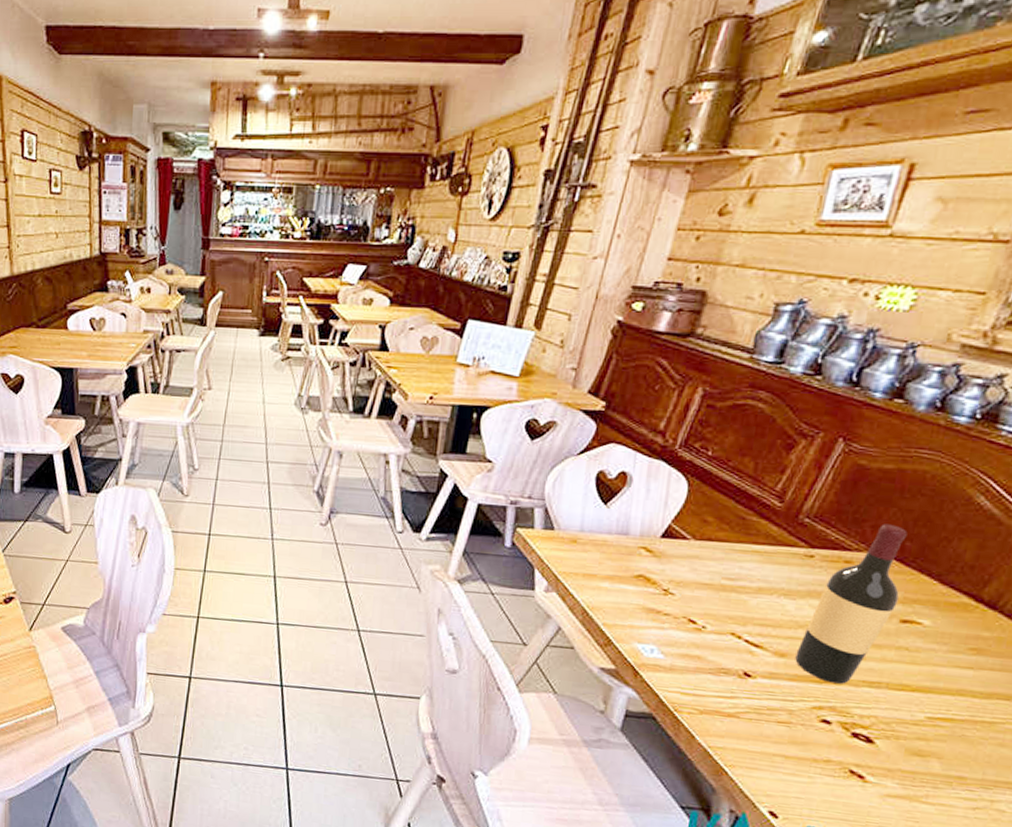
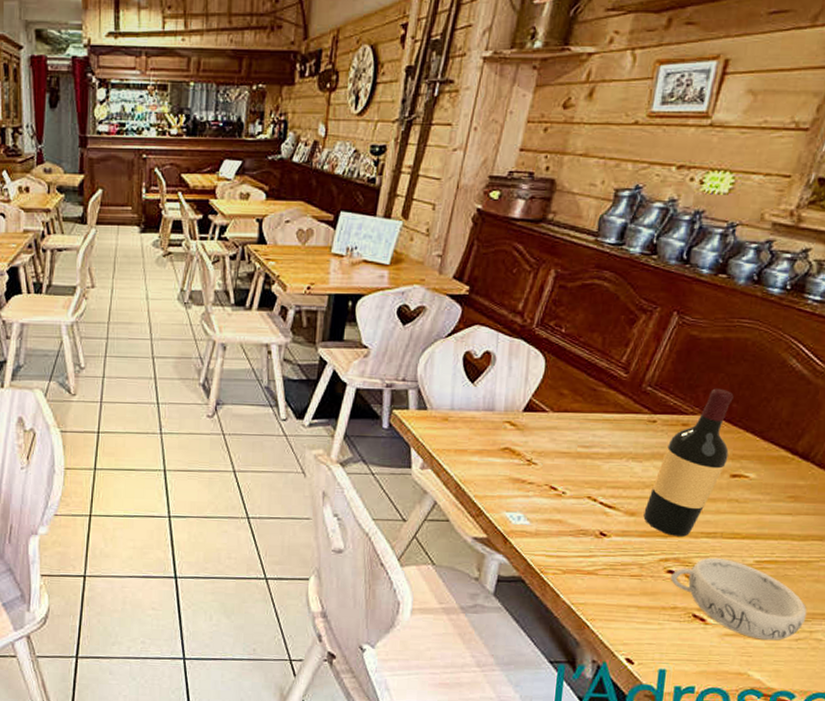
decorative bowl: none [825,709,988,807] -> present [671,557,807,640]

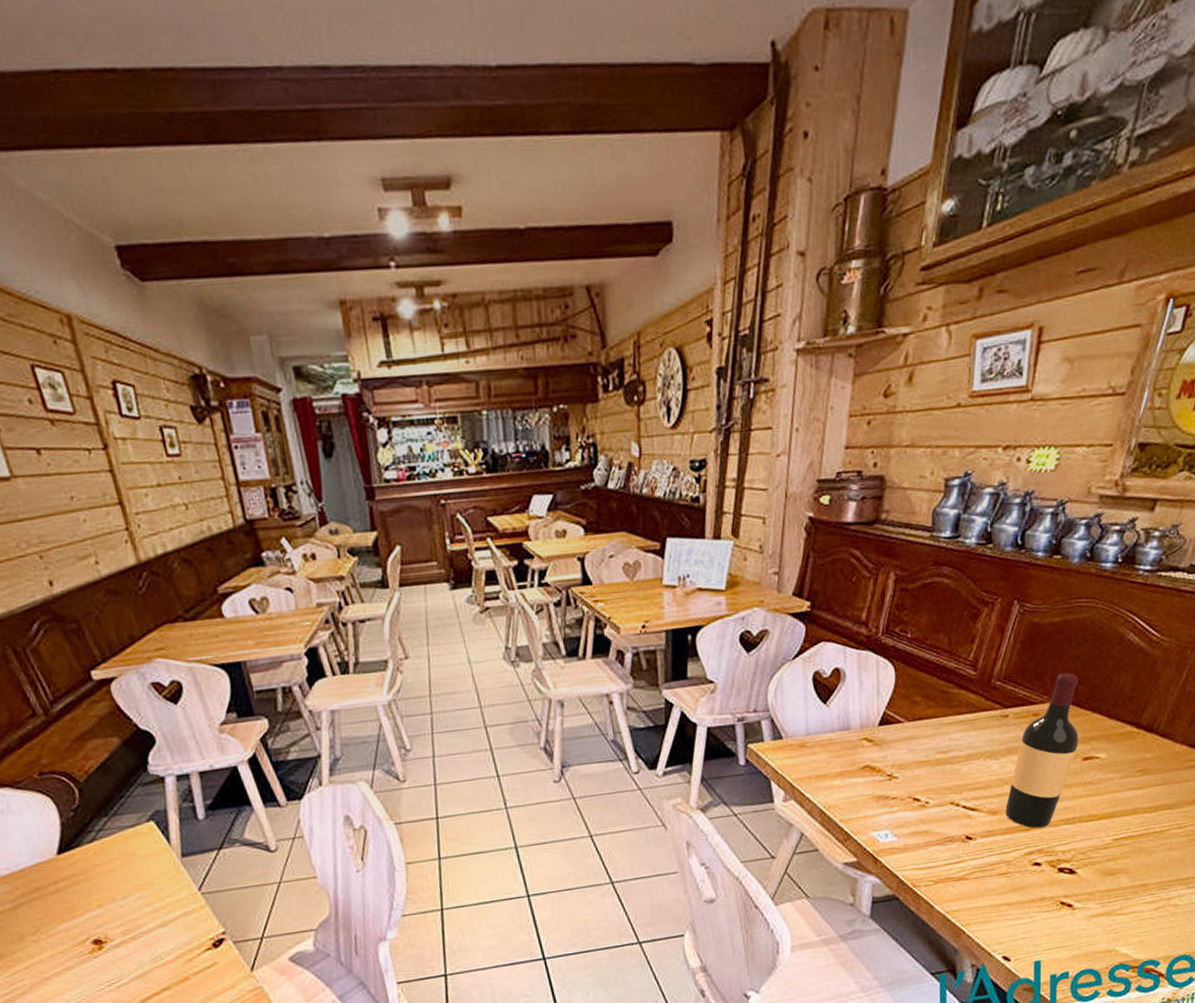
decorative bowl: present [671,557,807,640] -> none [1037,842,1164,915]

